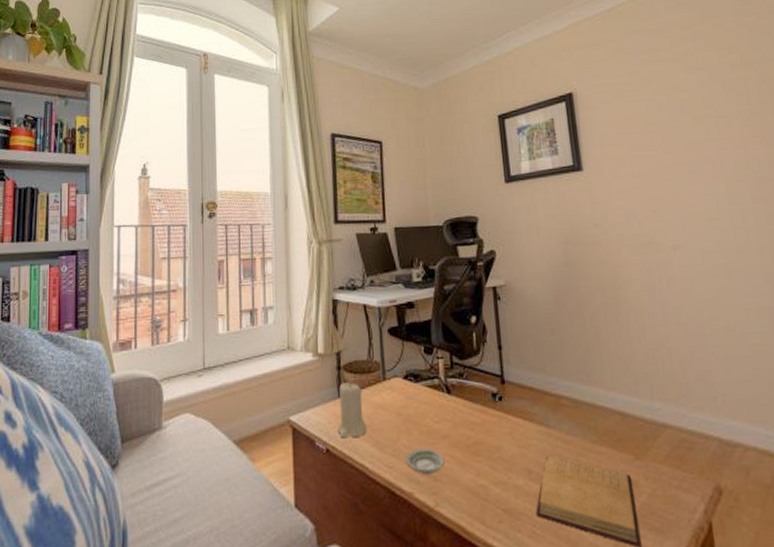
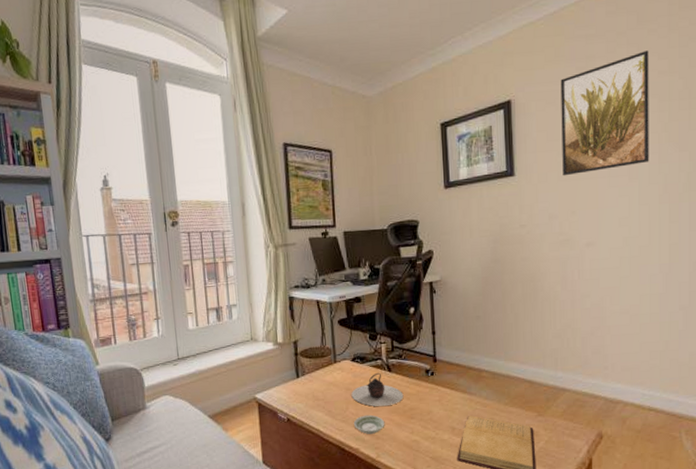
candle: present [337,383,367,439] -> none [296,366,321,410]
teapot: none [403,394,467,439] -> present [351,372,404,407]
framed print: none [624,44,734,172] -> present [560,50,649,176]

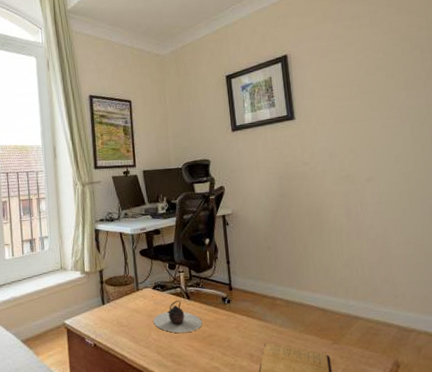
saucer: present [353,414,385,434] -> none [156,341,186,360]
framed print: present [560,50,649,176] -> none [330,10,418,119]

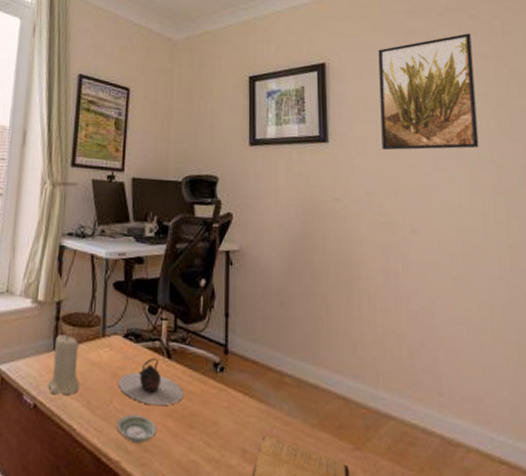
candle: none [102,293,125,336] -> present [48,335,79,395]
saucer: none [156,341,186,360] -> present [116,414,157,443]
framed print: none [330,10,418,119] -> present [378,33,479,151]

